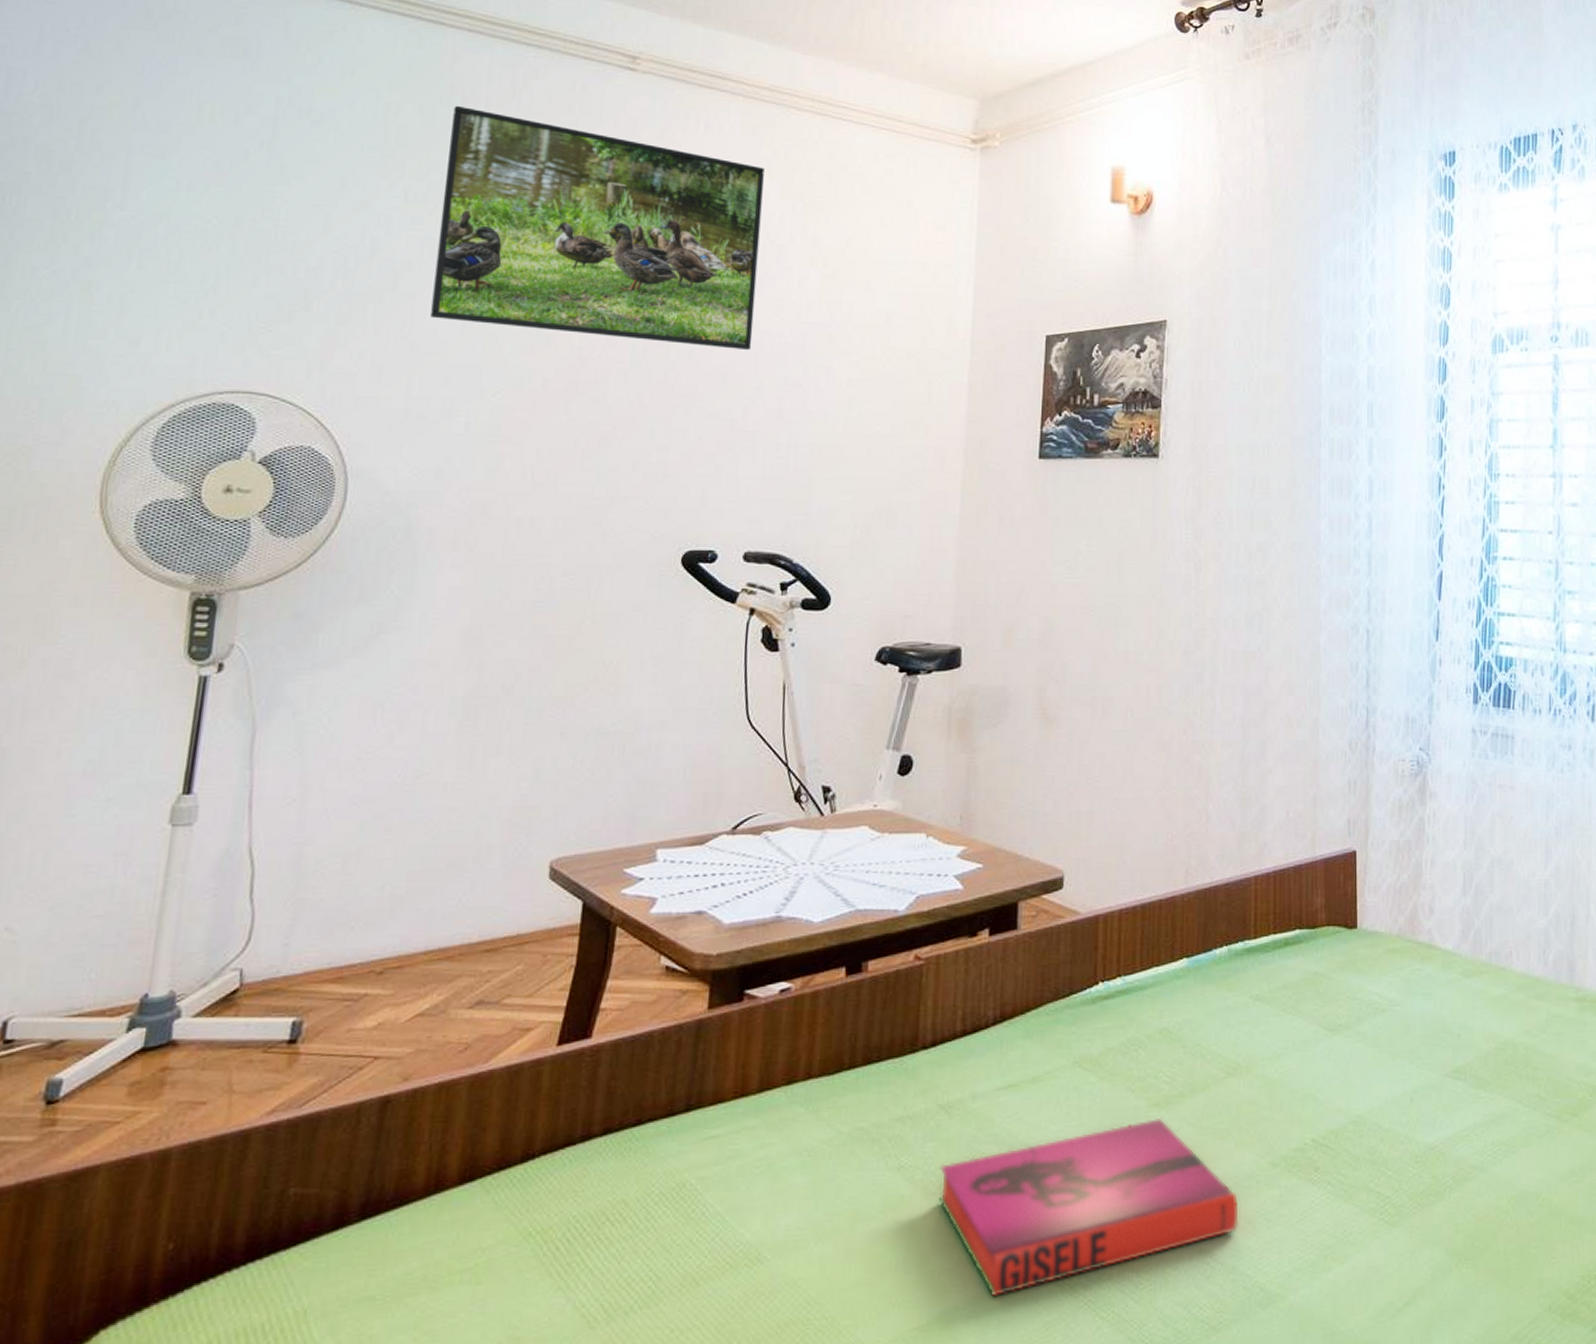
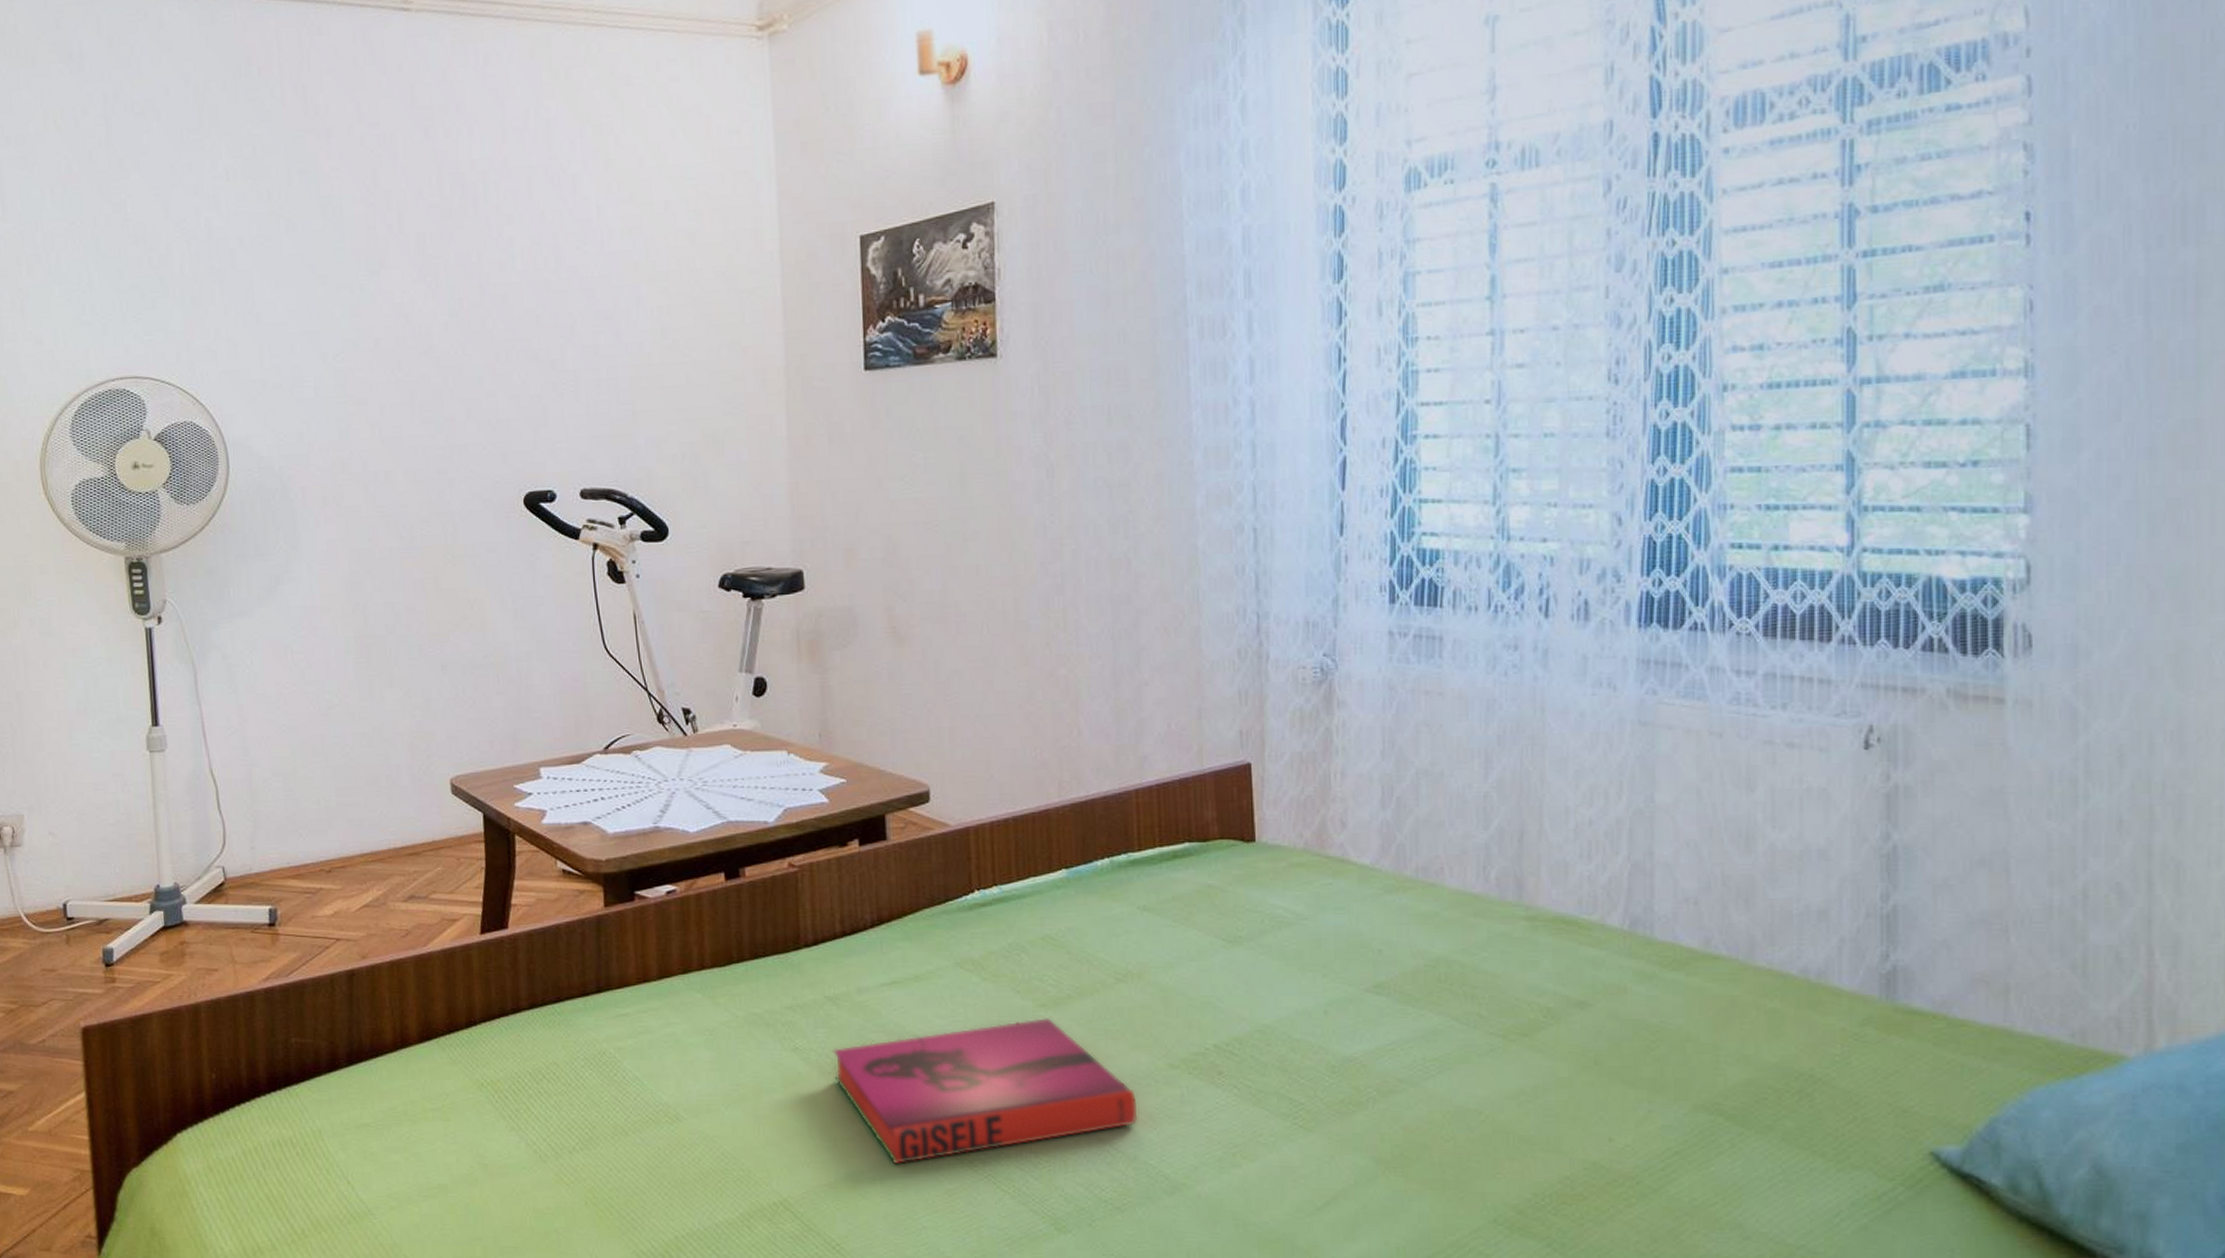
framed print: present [430,105,764,351] -> none [252,76,560,291]

